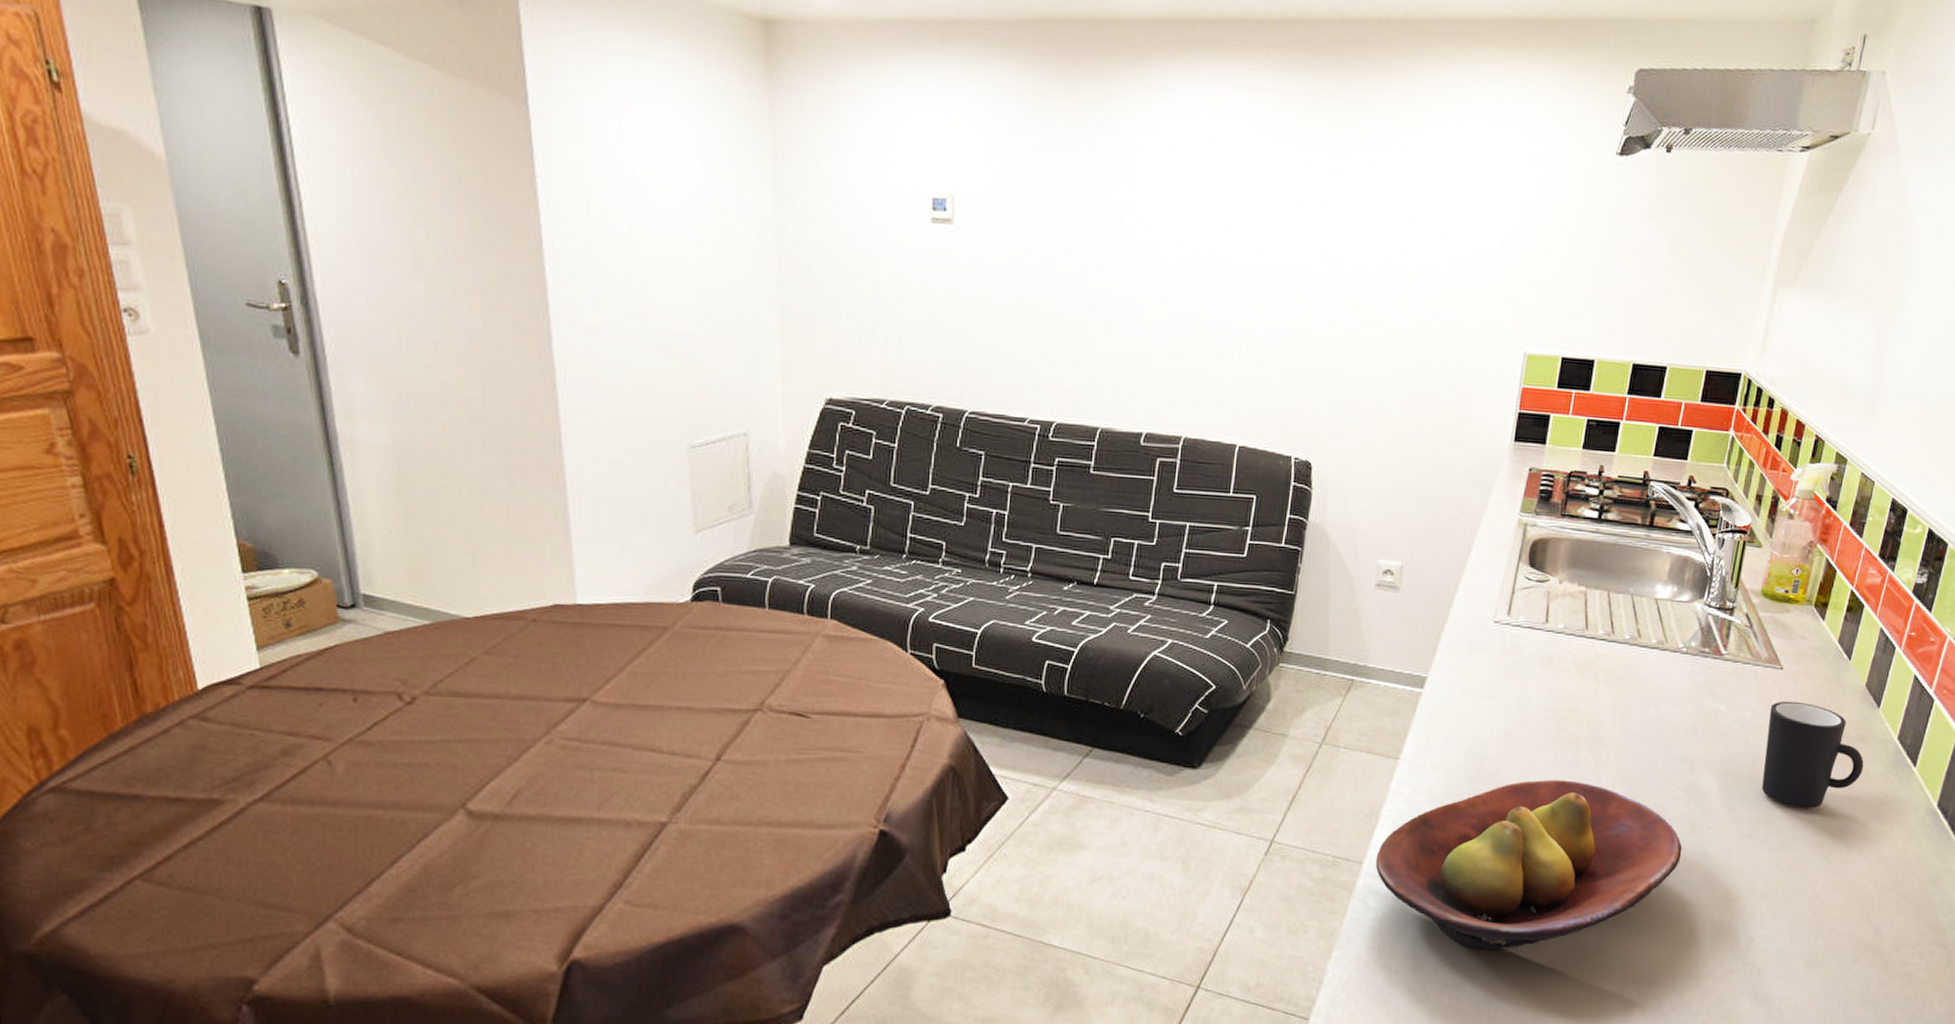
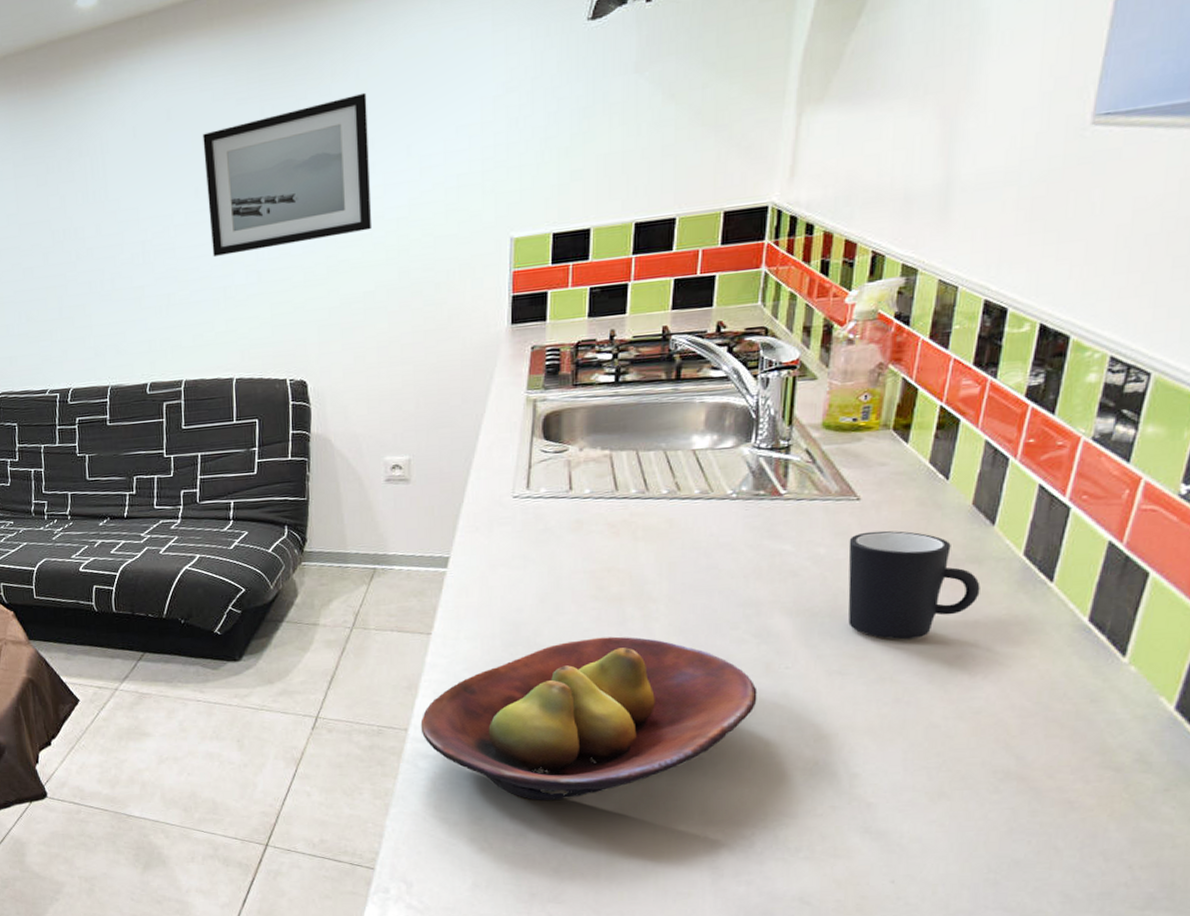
wall art: none [1234,167,1411,314] -> present [202,92,371,257]

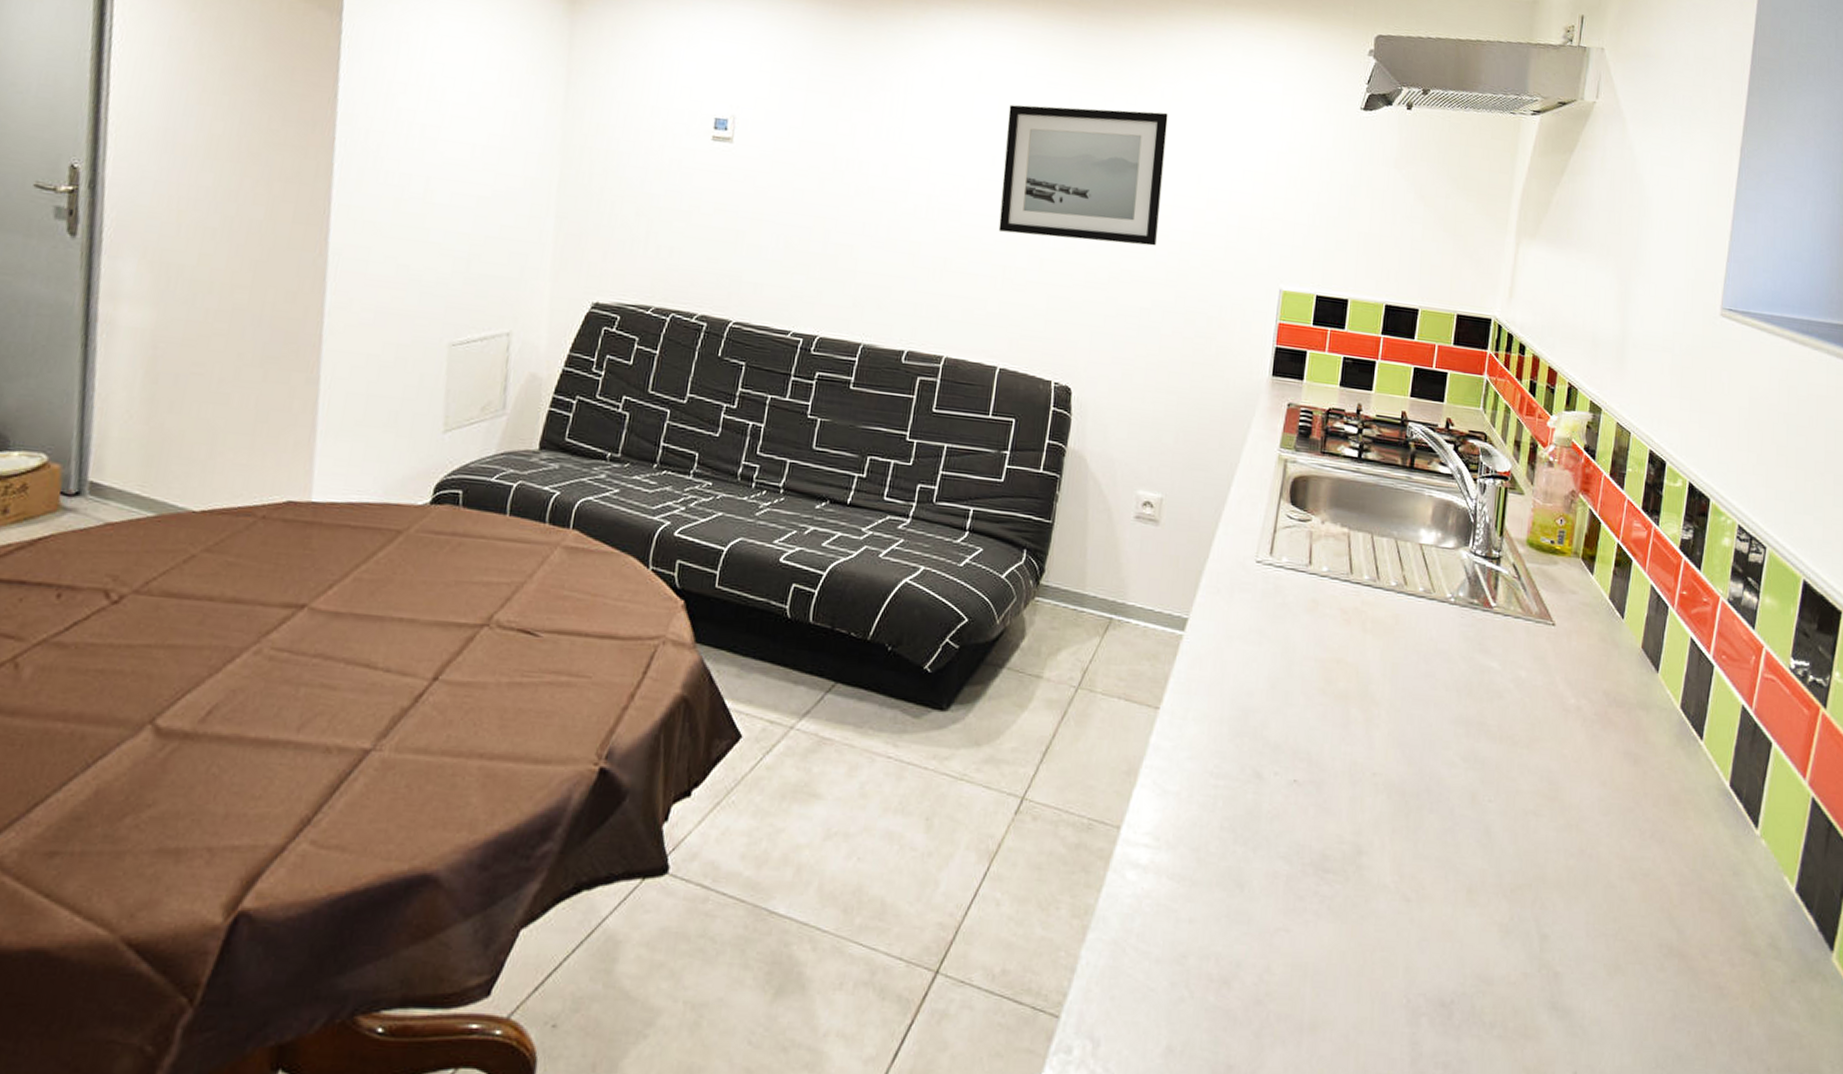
fruit bowl: present [420,636,758,800] -> none [1134,738,1463,939]
mug: present [848,530,981,640] -> none [1543,660,1648,784]

